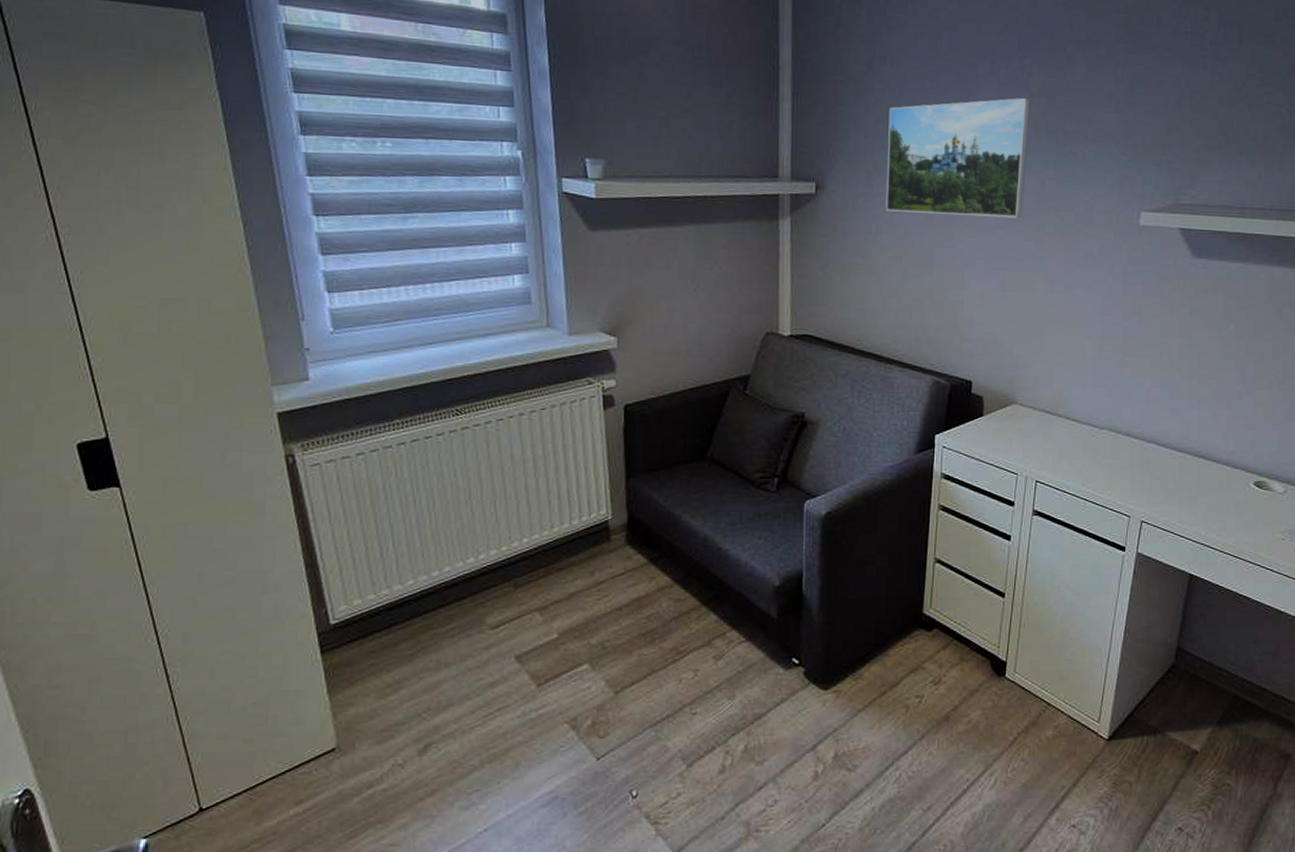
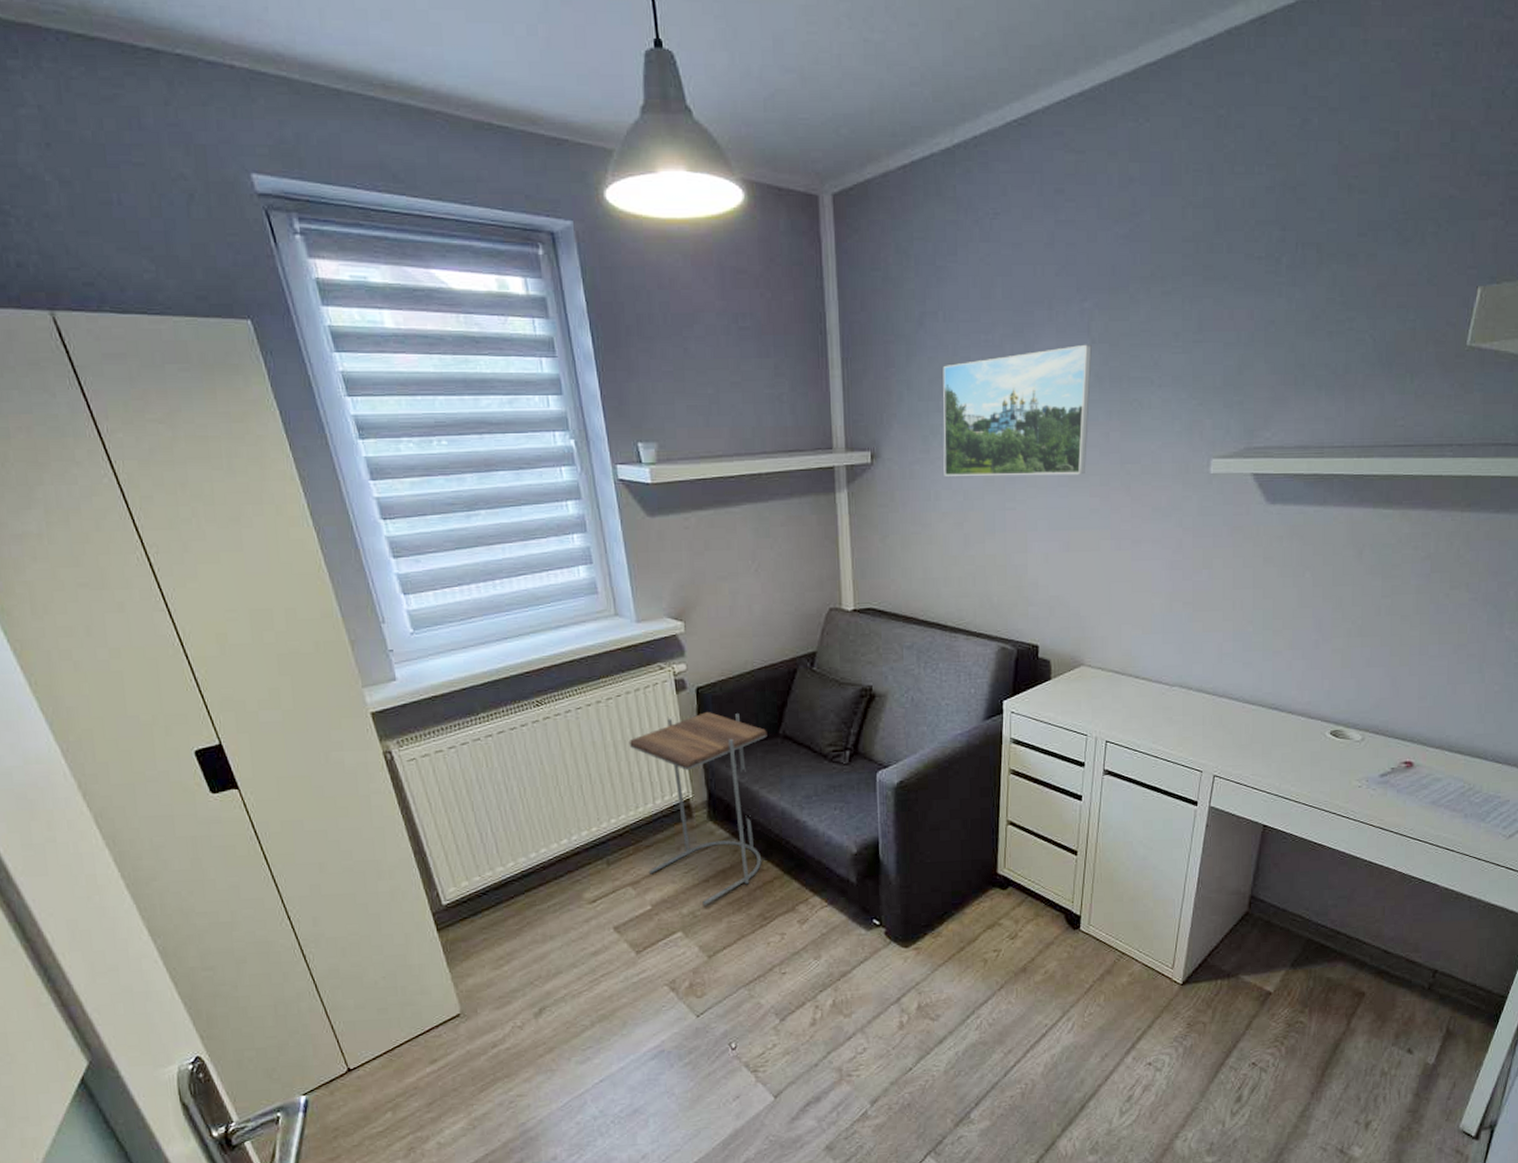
side table: none [549,431,695,636] -> present [629,712,767,905]

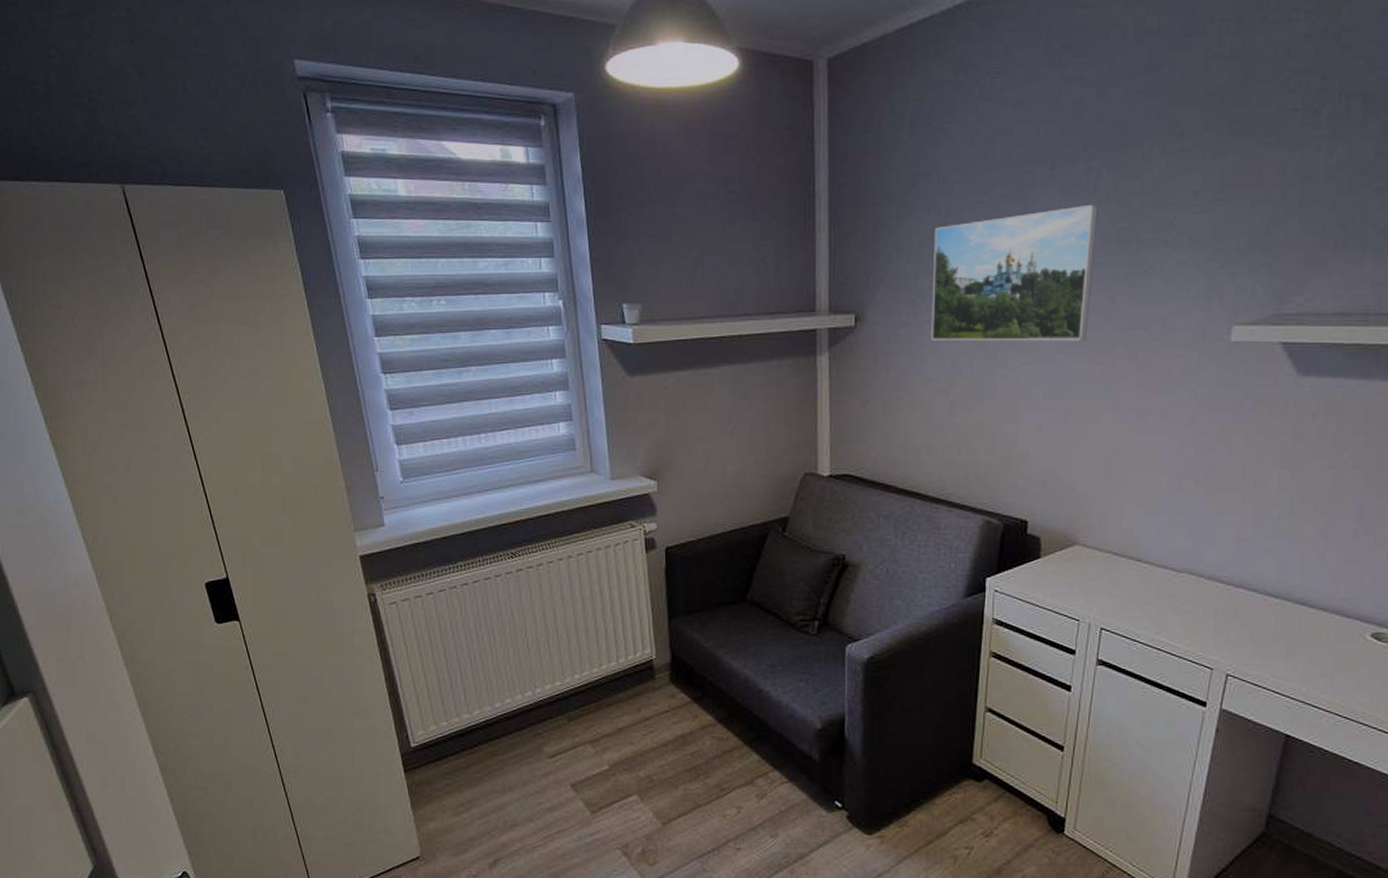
side table: present [629,712,767,905] -> none [596,573,734,770]

